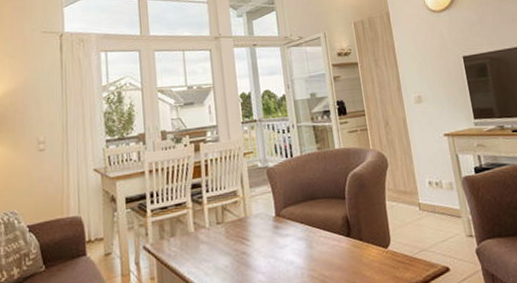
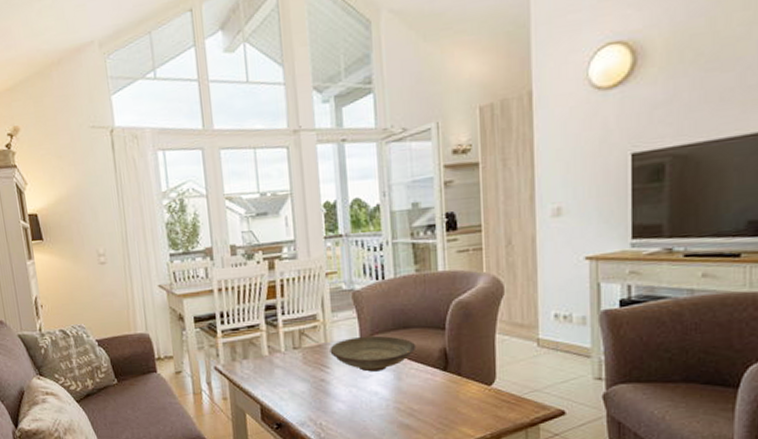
decorative bowl: none [249,207,323,242] -> present [330,335,417,372]

